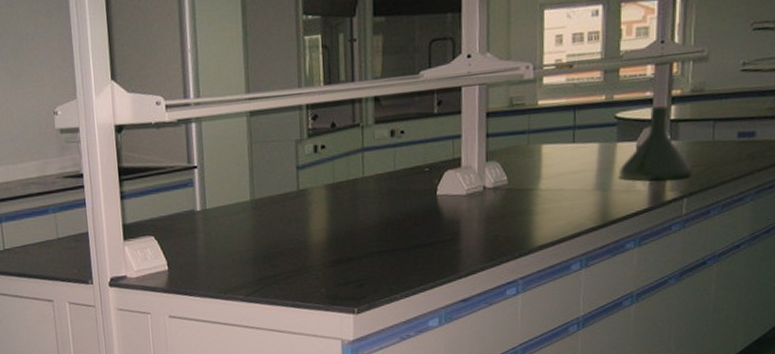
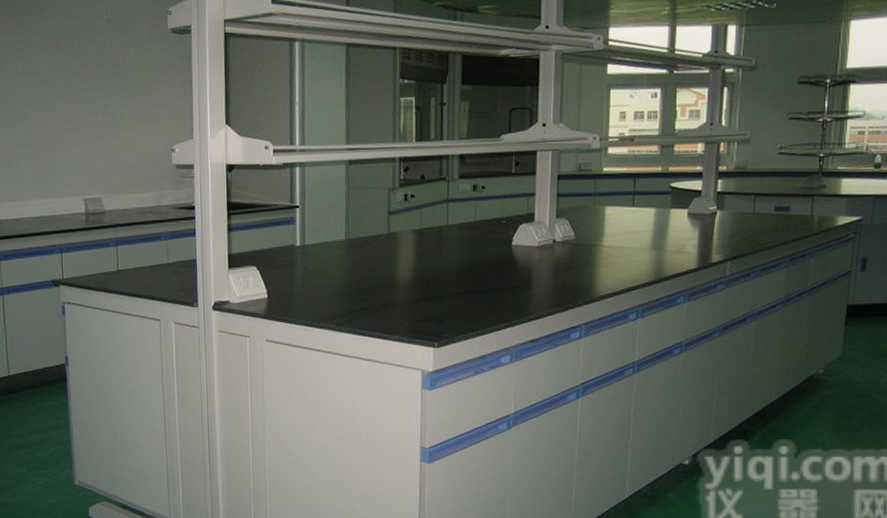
flask: present [618,105,693,183] -> none [671,179,736,247]

